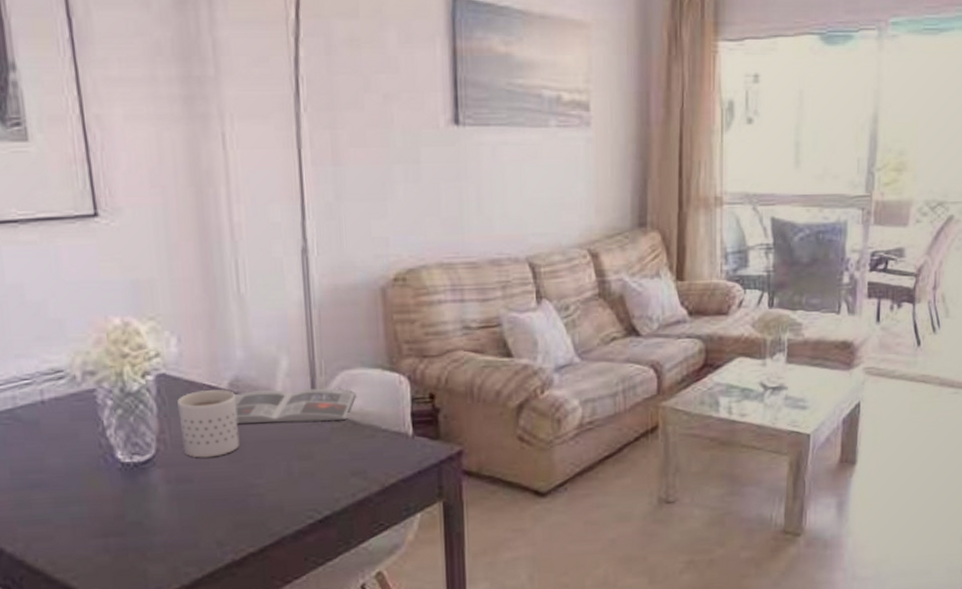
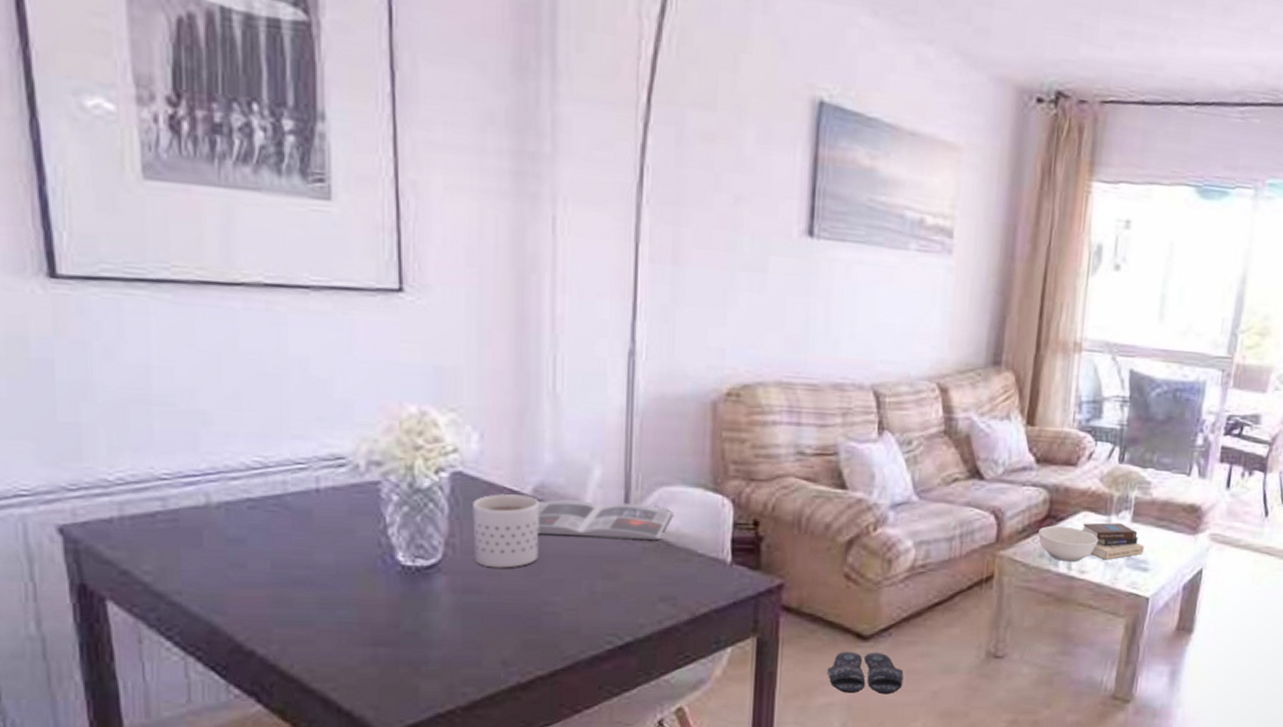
slippers: none [510,506,582,547] -> present [827,651,904,693]
bowl: none [698,373,755,406] -> present [1038,525,1098,562]
books: none [738,365,801,402] -> present [1081,522,1145,560]

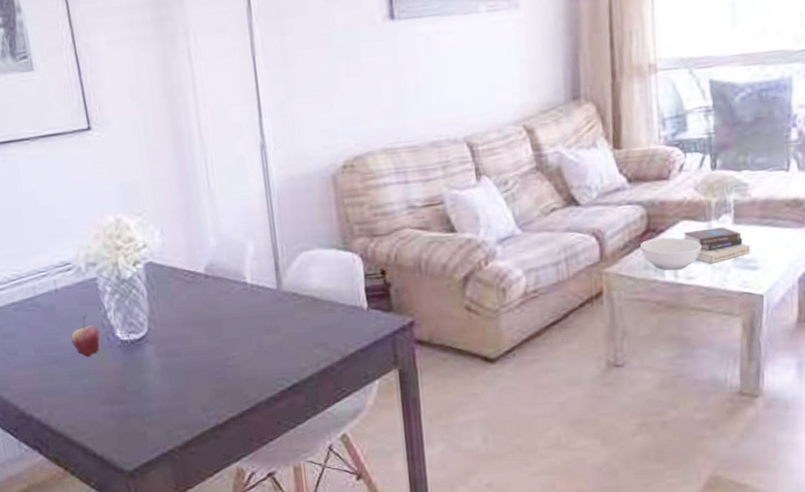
fruit: none [329,525,373,581] -> present [70,313,100,356]
mug: present [472,494,540,568] -> none [163,274,217,335]
magazine: present [538,500,675,541] -> none [210,269,316,303]
slippers: present [827,651,904,693] -> none [462,372,533,410]

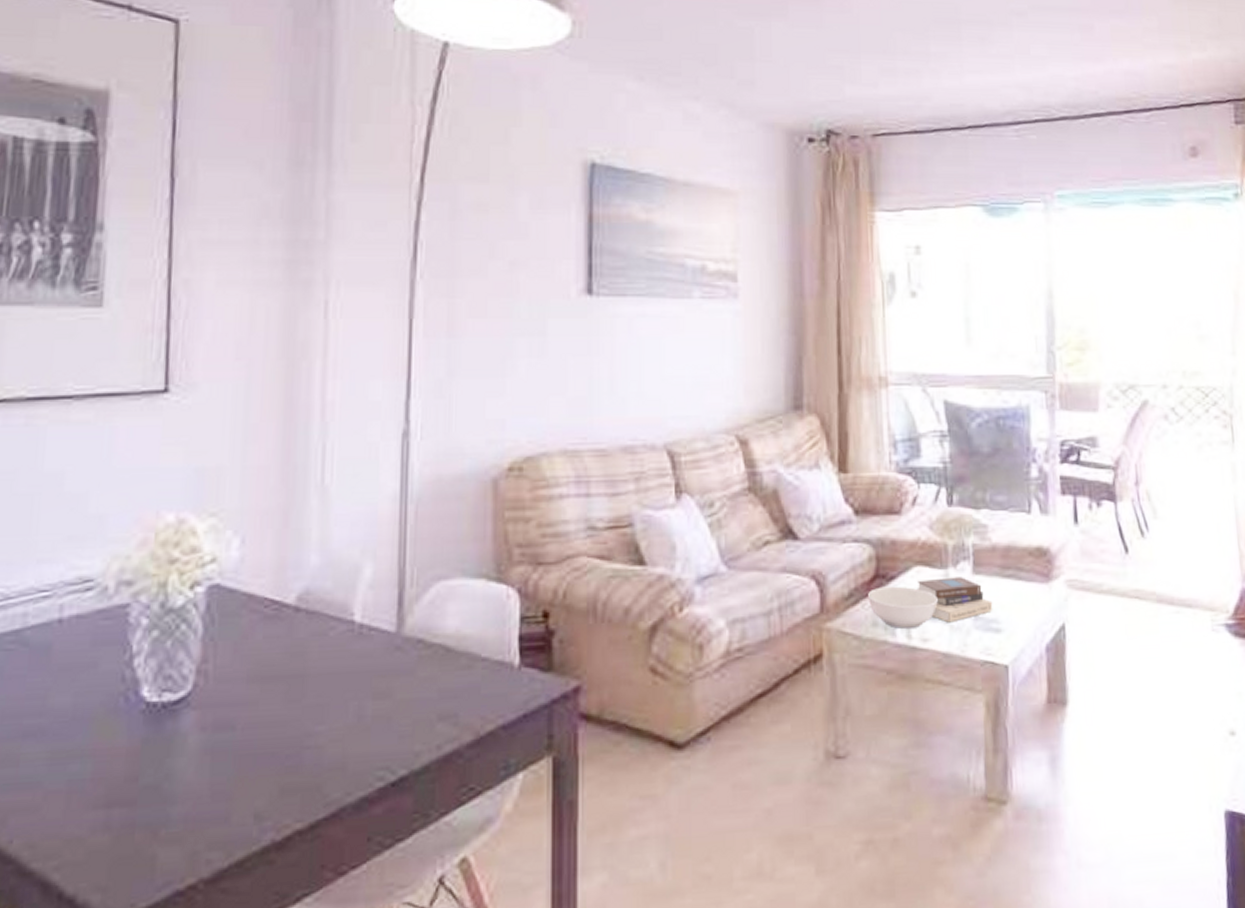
fruit: present [70,313,100,356] -> none [66,657,116,727]

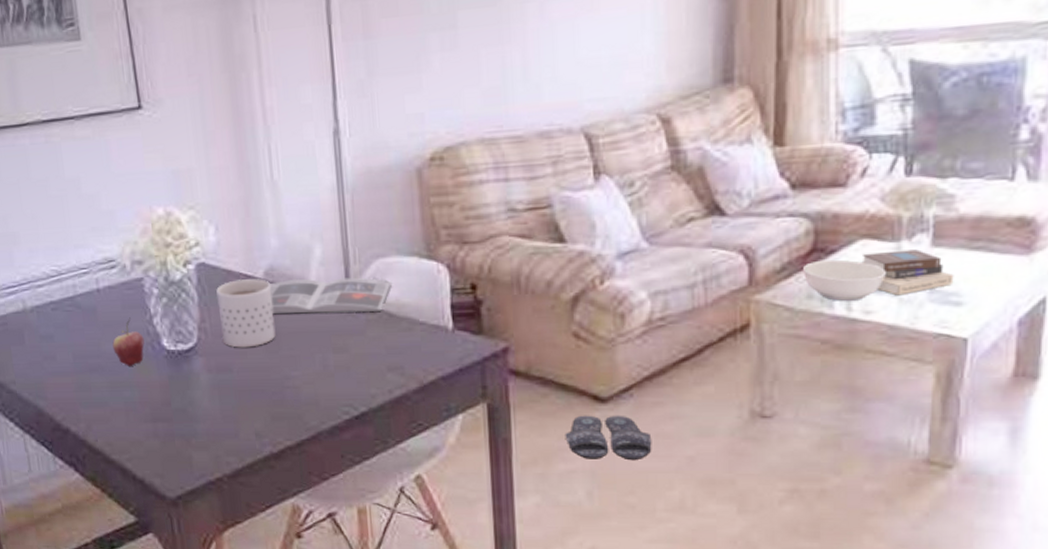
fruit: none [66,657,116,727] -> present [112,317,145,366]
mug: none [227,605,304,696] -> present [216,279,276,348]
magazine: none [301,603,454,650] -> present [270,277,393,314]
slippers: none [637,763,730,821] -> present [565,415,652,459]

